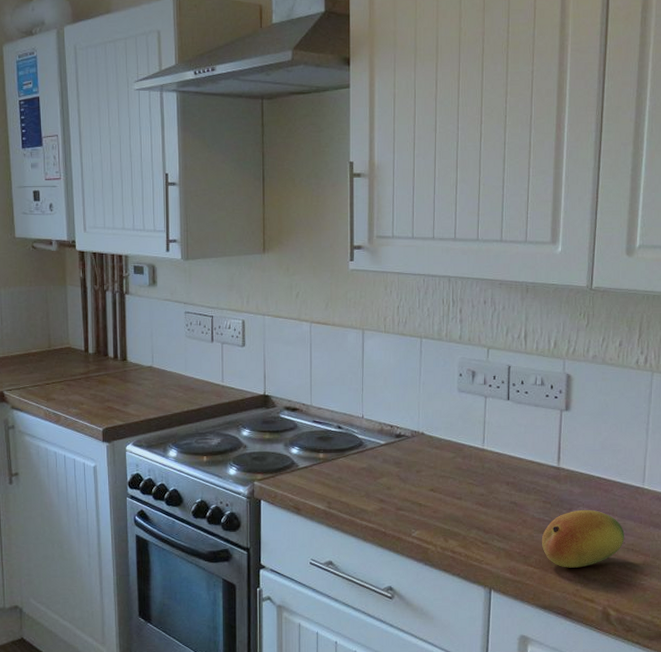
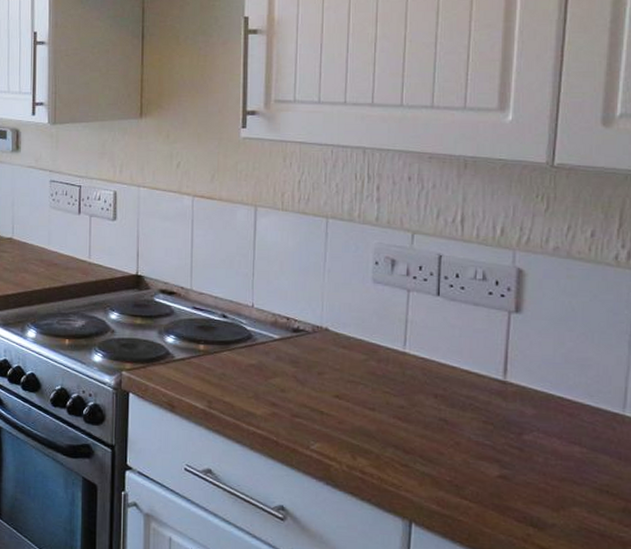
fruit: present [542,509,624,568] -> none [481,435,596,508]

